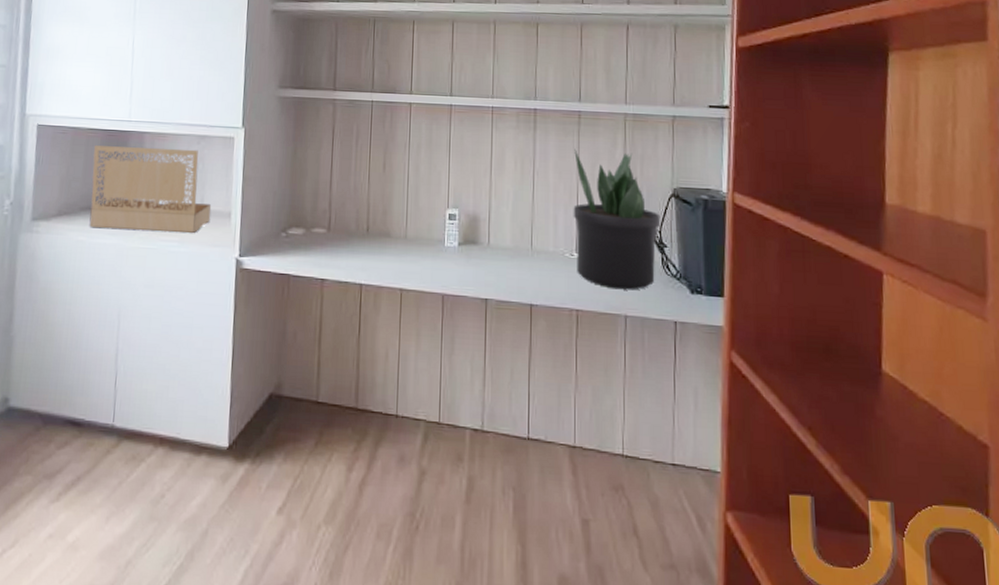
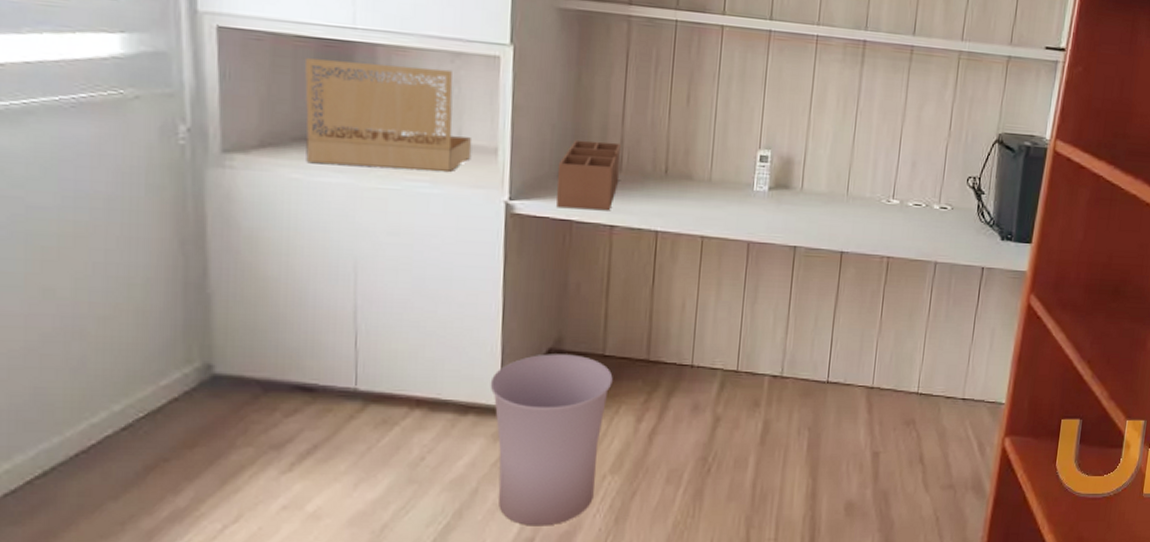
waste bin: none [220,398,326,576] -> present [490,354,613,526]
desk organizer: none [276,203,329,266] -> present [556,139,621,211]
planter: present [573,148,661,289] -> none [892,87,982,236]

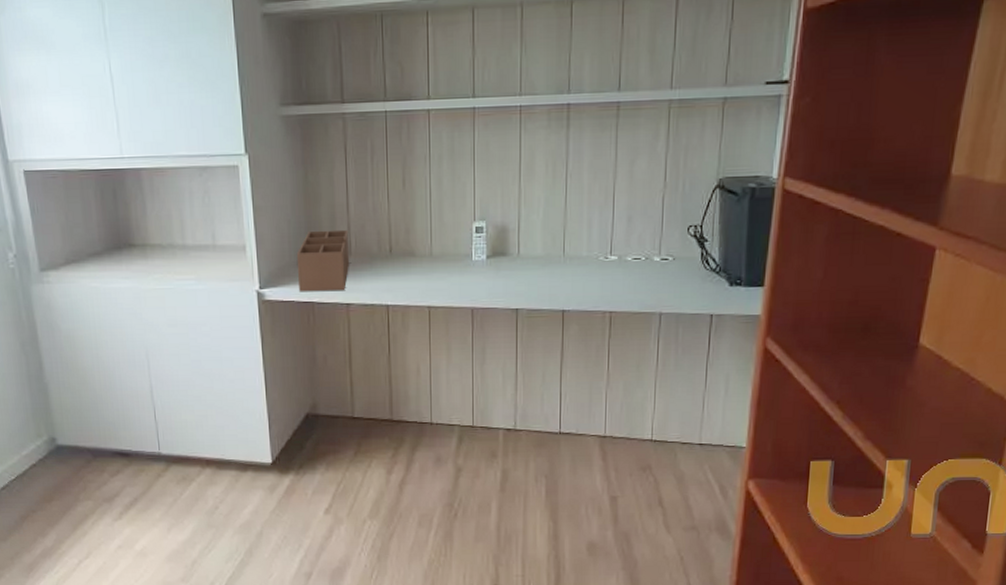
decorative box: present [305,58,472,171] -> none [90,182,225,274]
waste bin: present [490,354,613,526] -> none [262,417,363,563]

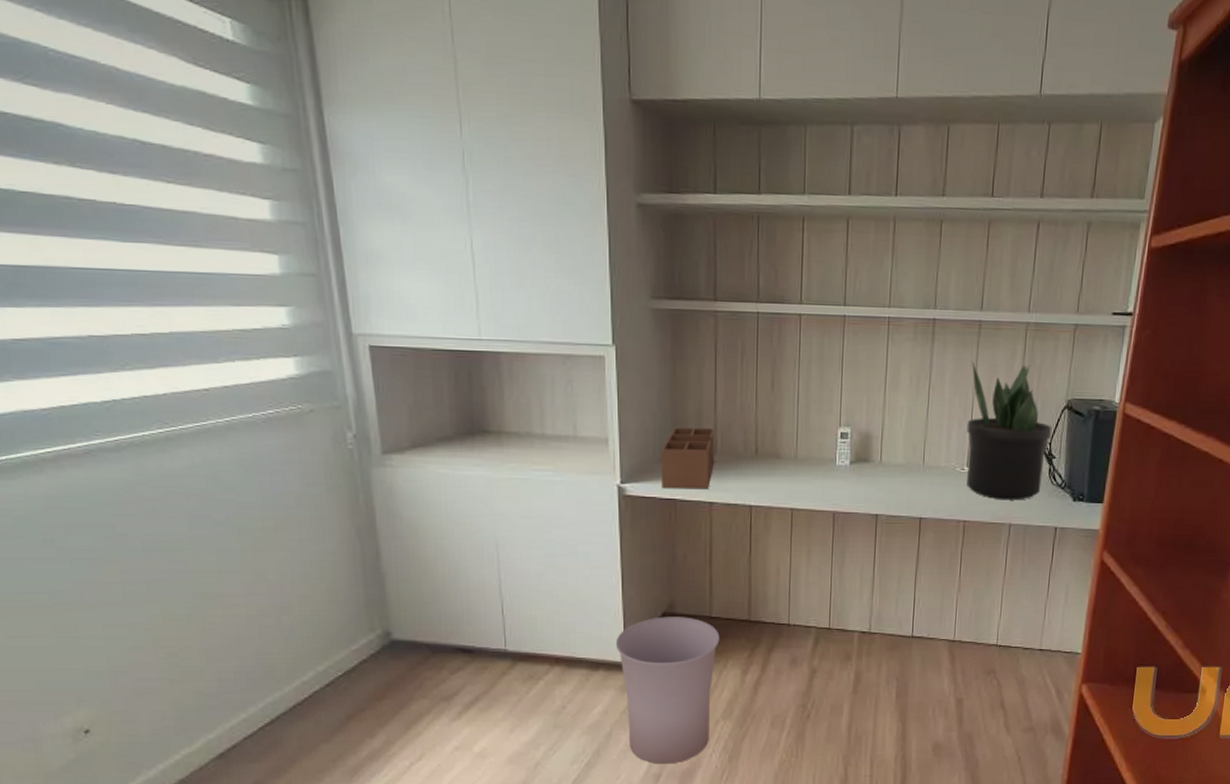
waste bin: none [262,417,363,563] -> present [615,617,720,764]
planter: none [608,144,703,287] -> present [966,361,1053,499]

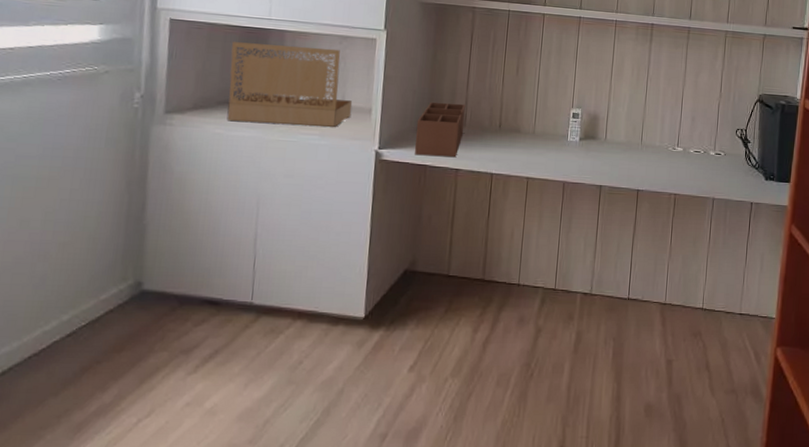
decorative box: none [443,369,586,461] -> present [227,42,353,127]
waste bin: present [615,617,720,764] -> none [357,274,455,423]
planter: present [966,361,1053,499] -> none [677,59,748,177]

